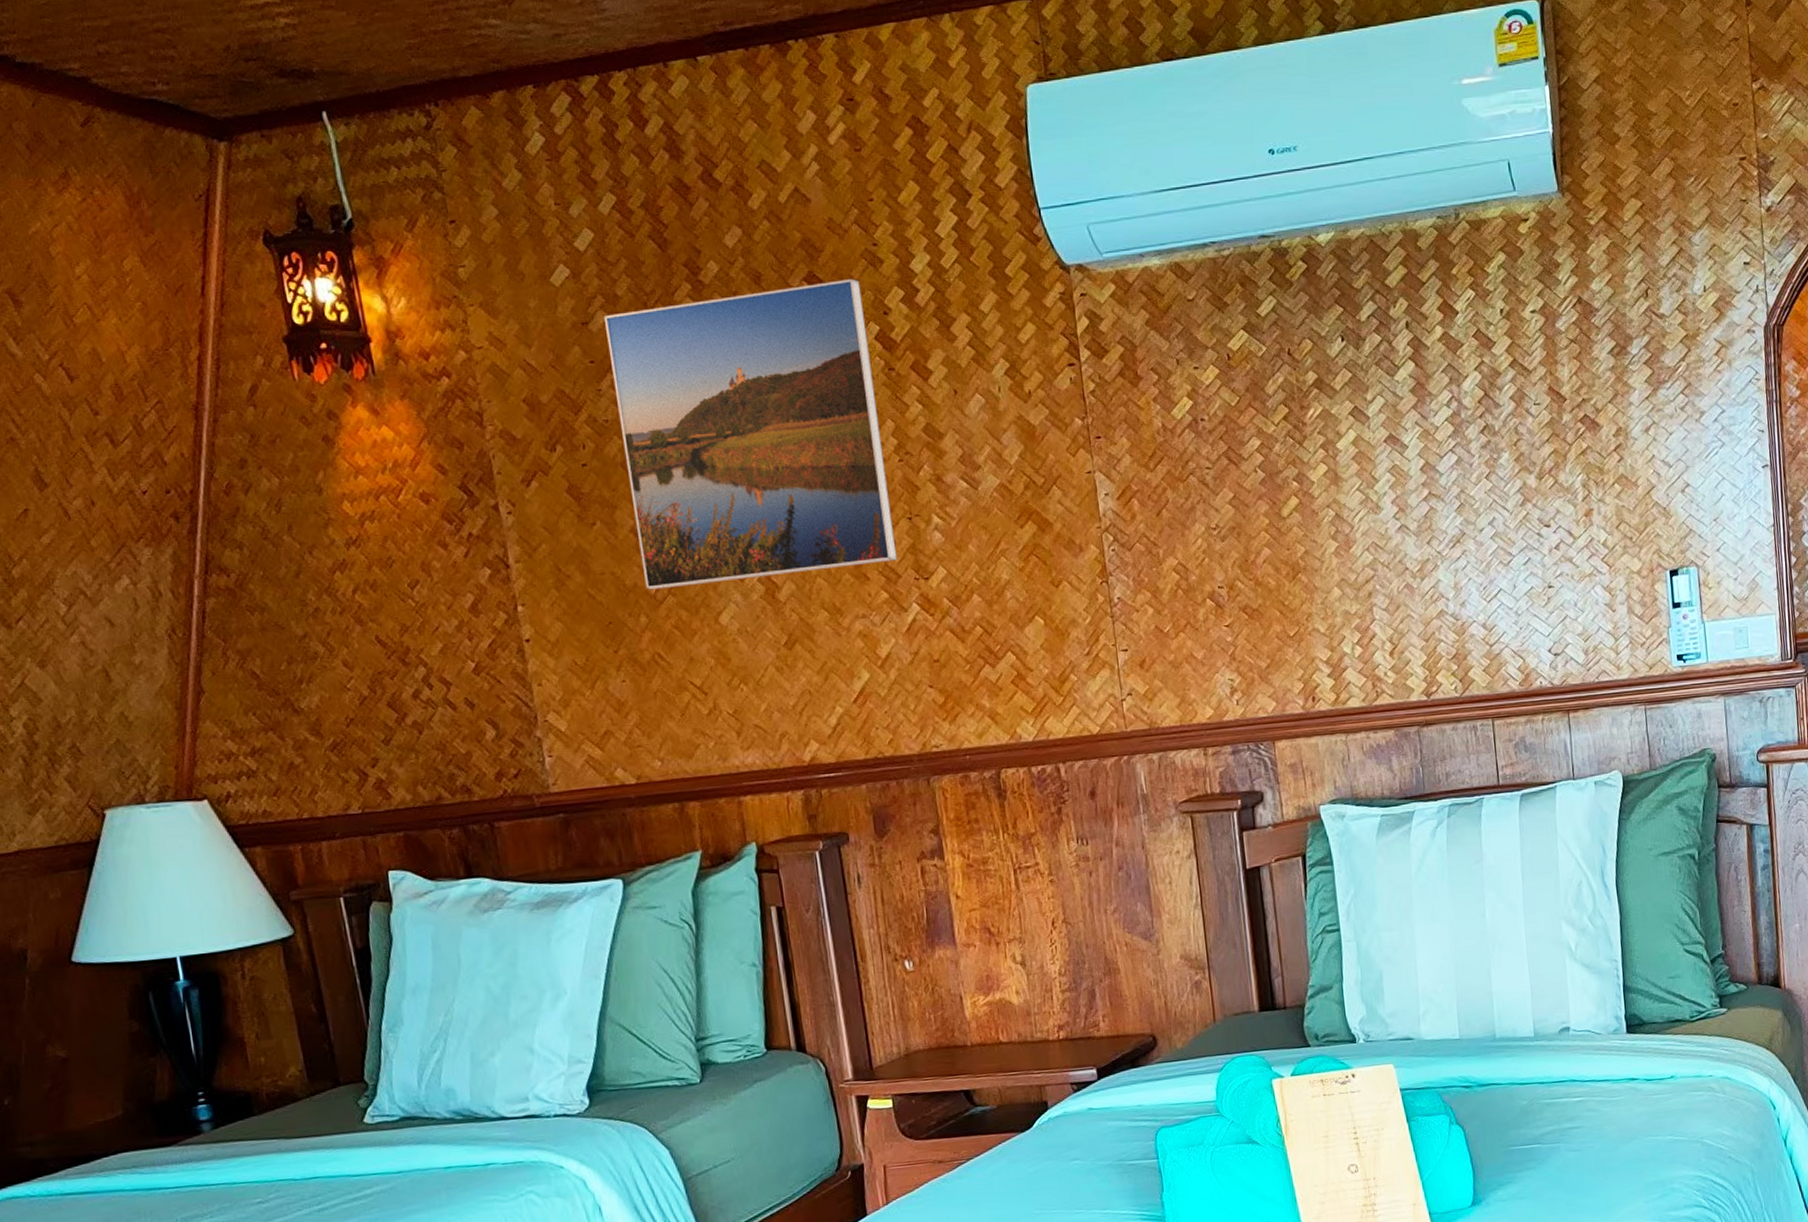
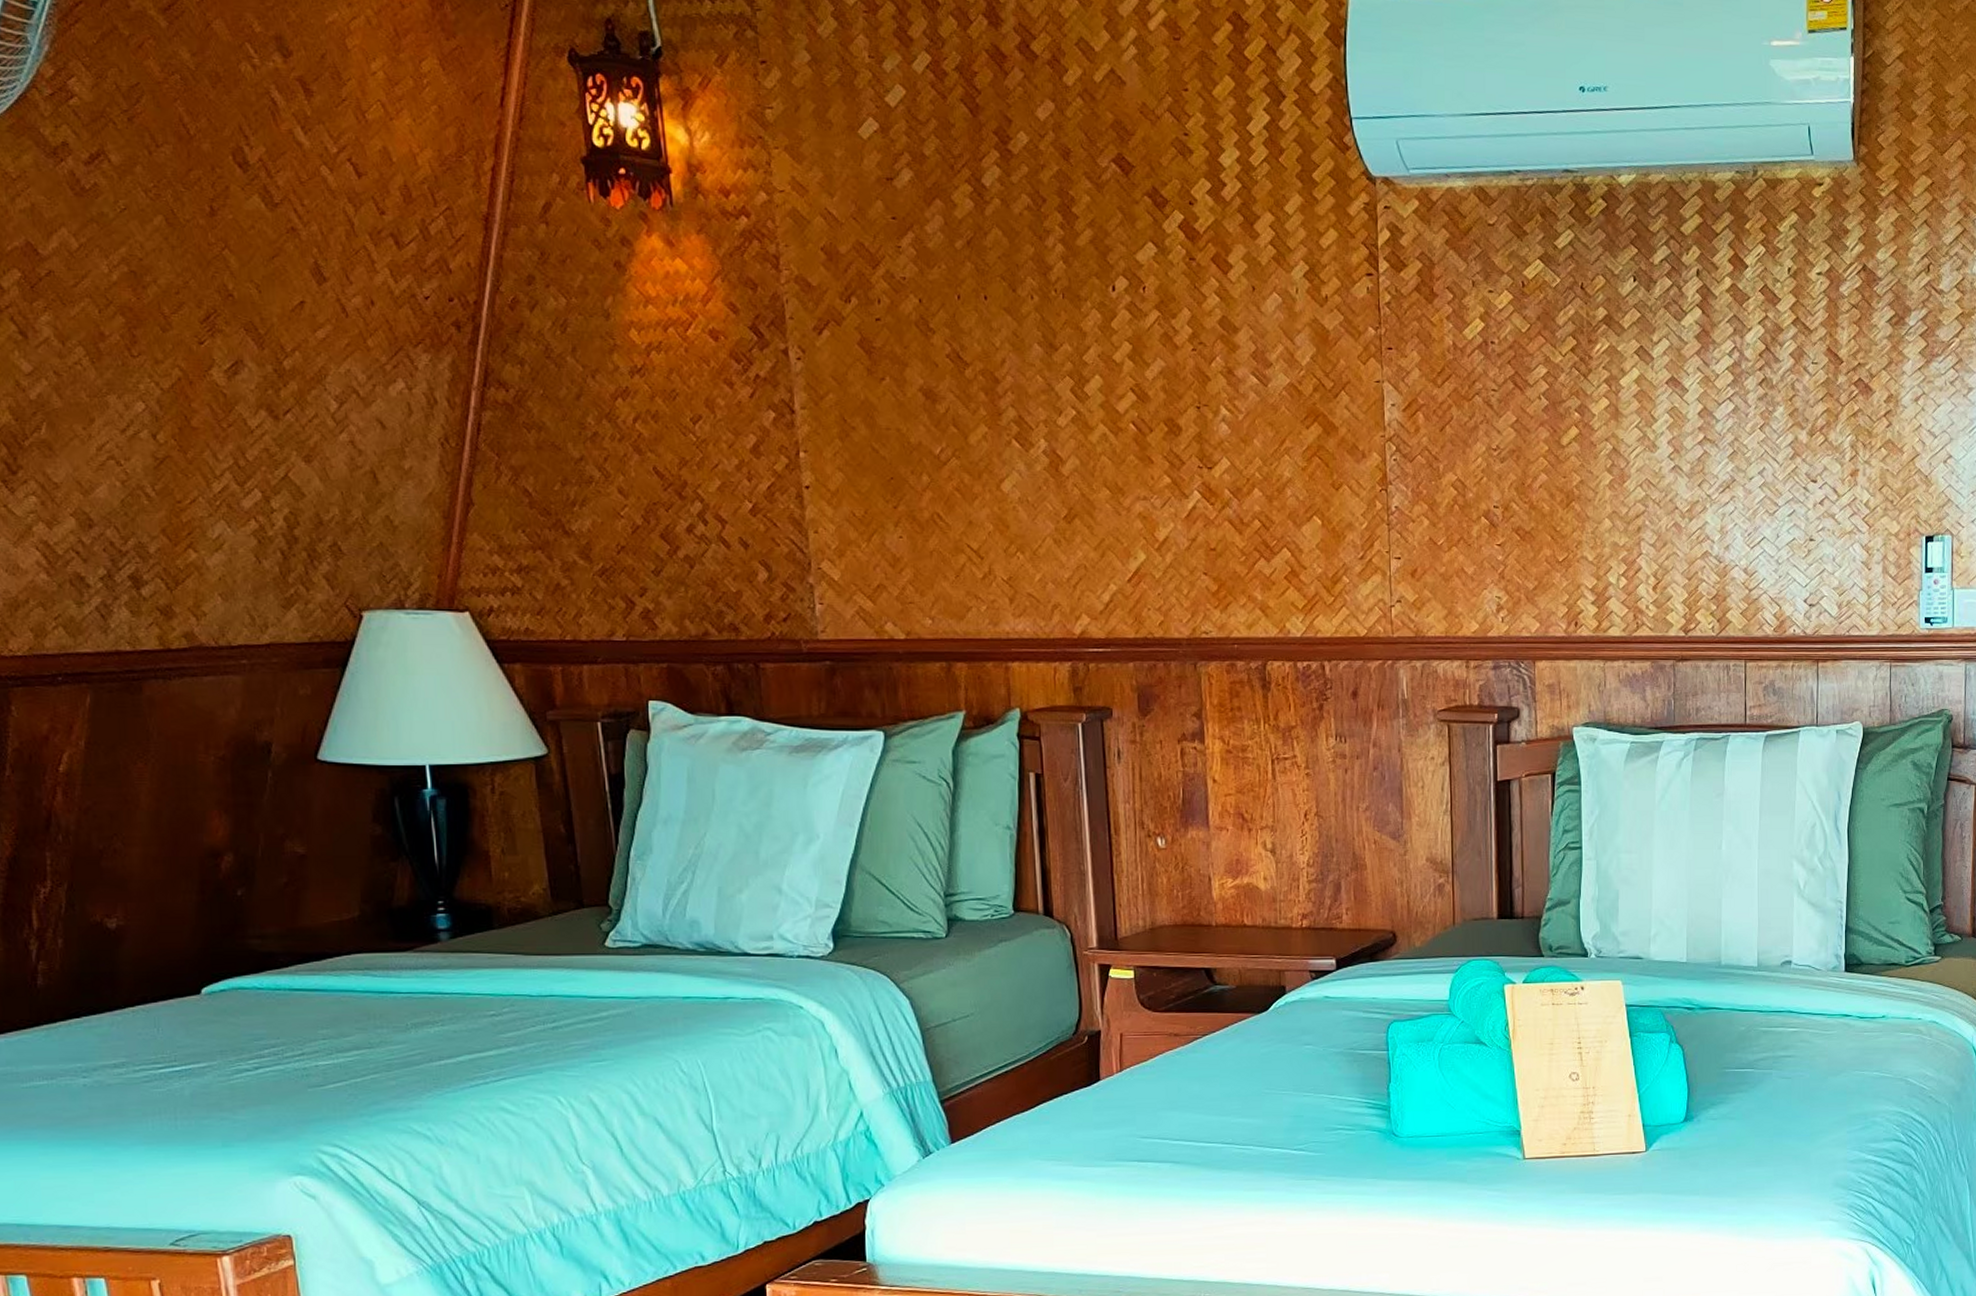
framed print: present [603,278,898,590] -> none [909,165,1183,451]

